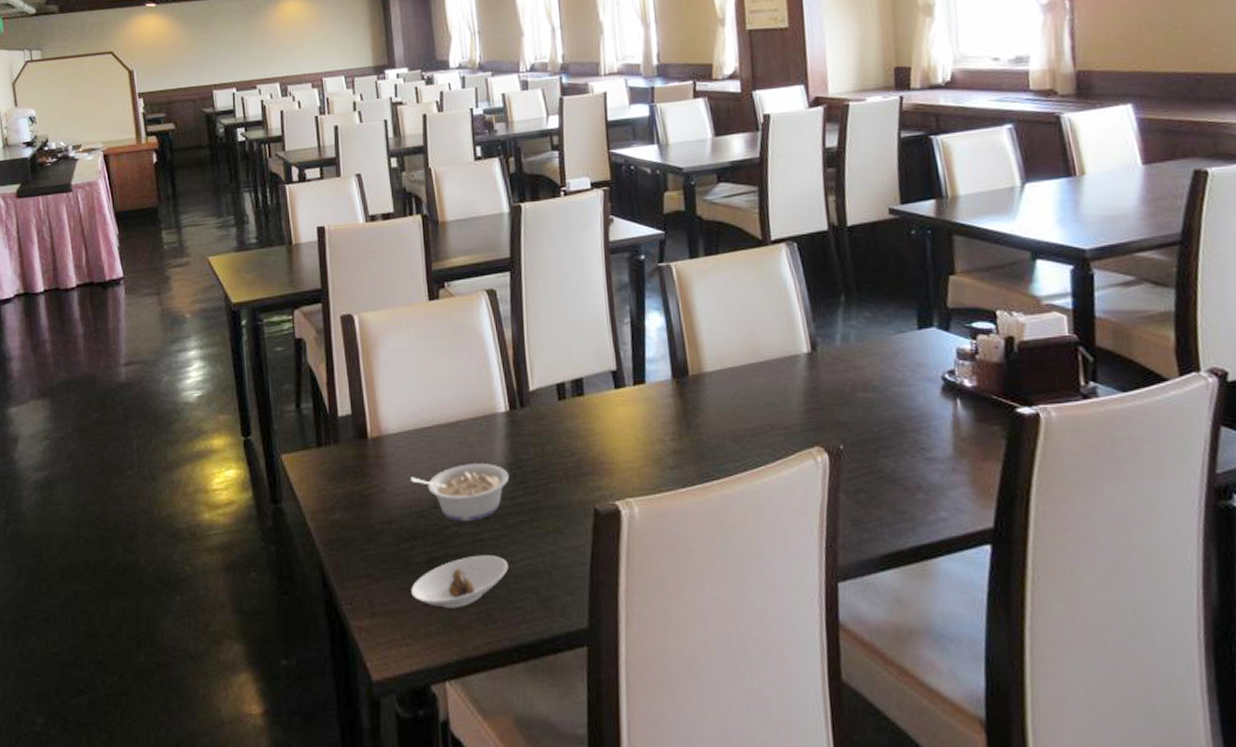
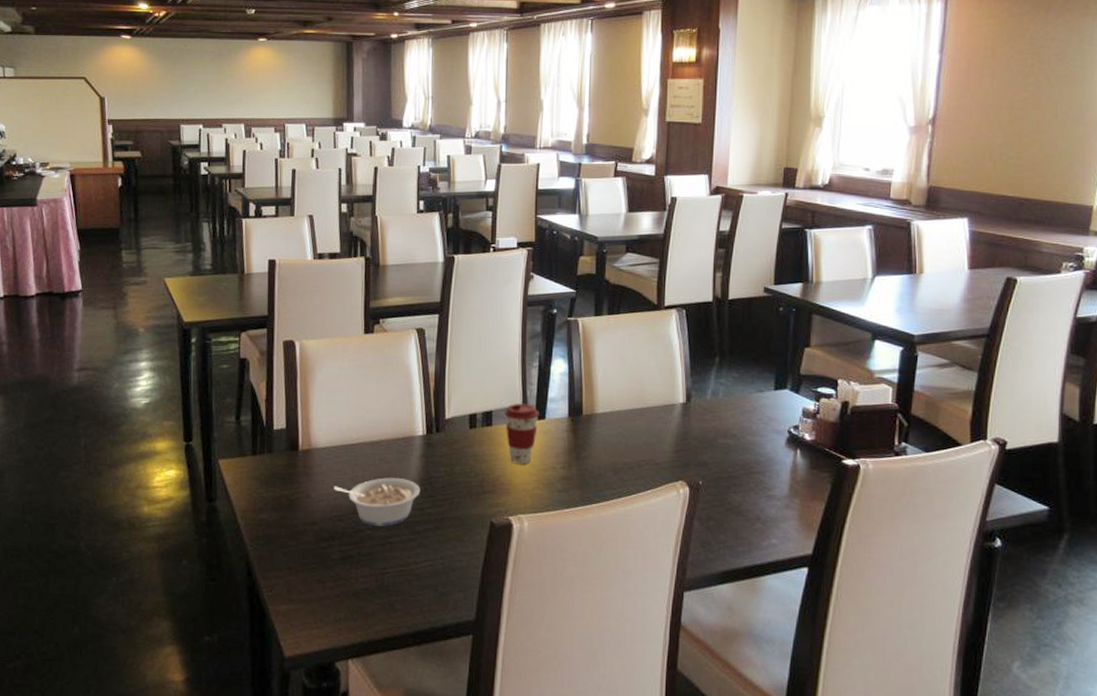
saucer: present [411,555,508,608] -> none [325,555,412,599]
coffee cup: none [596,367,638,439] -> present [504,404,539,465]

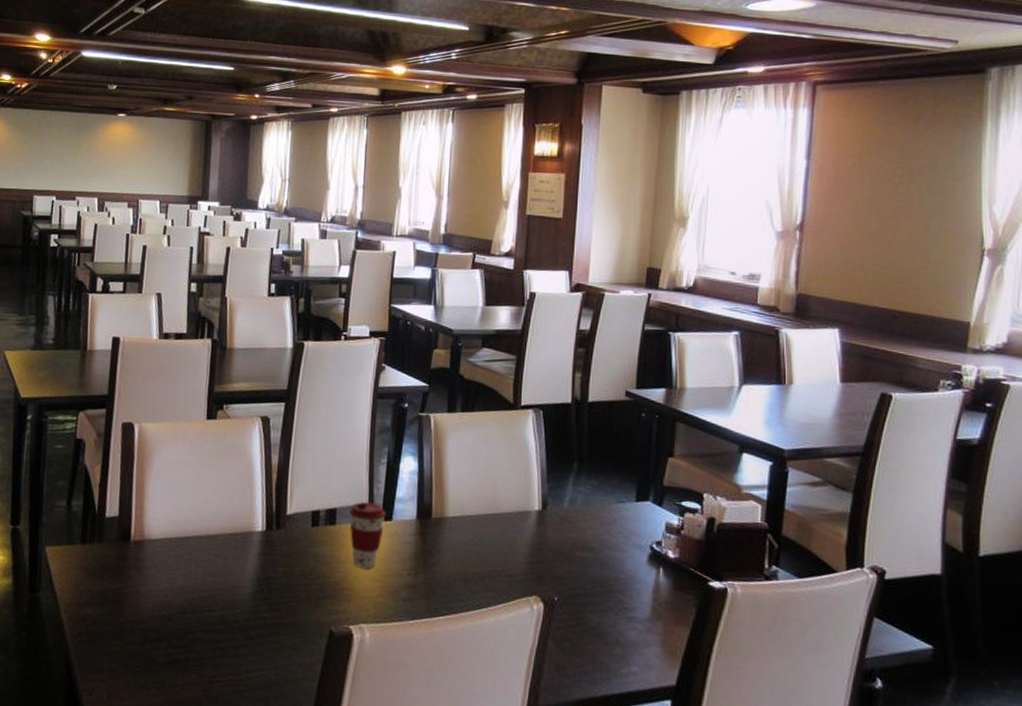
legume: present [334,477,421,526] -> none [165,575,257,630]

